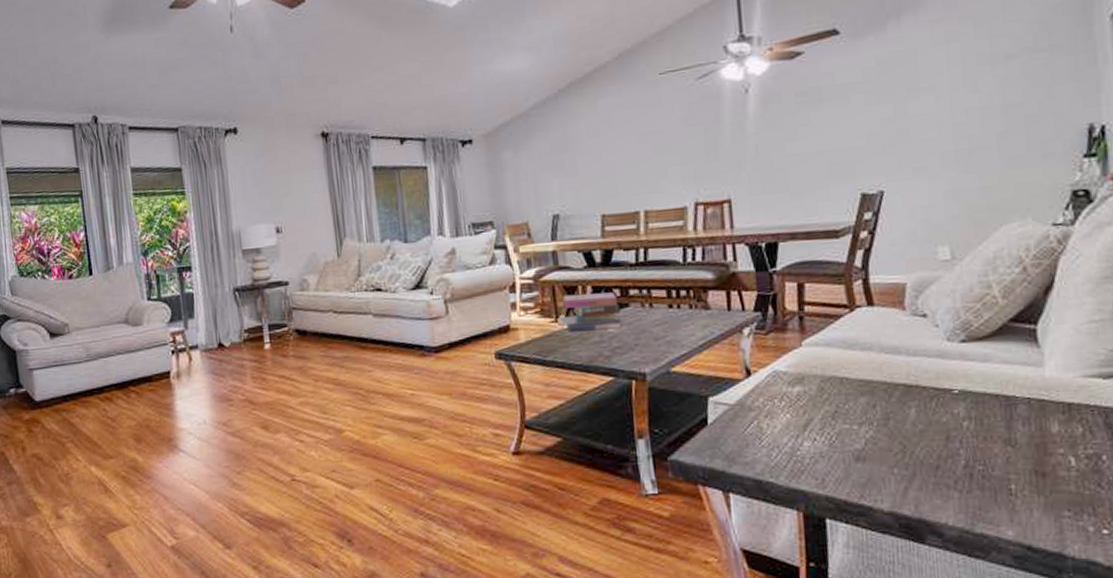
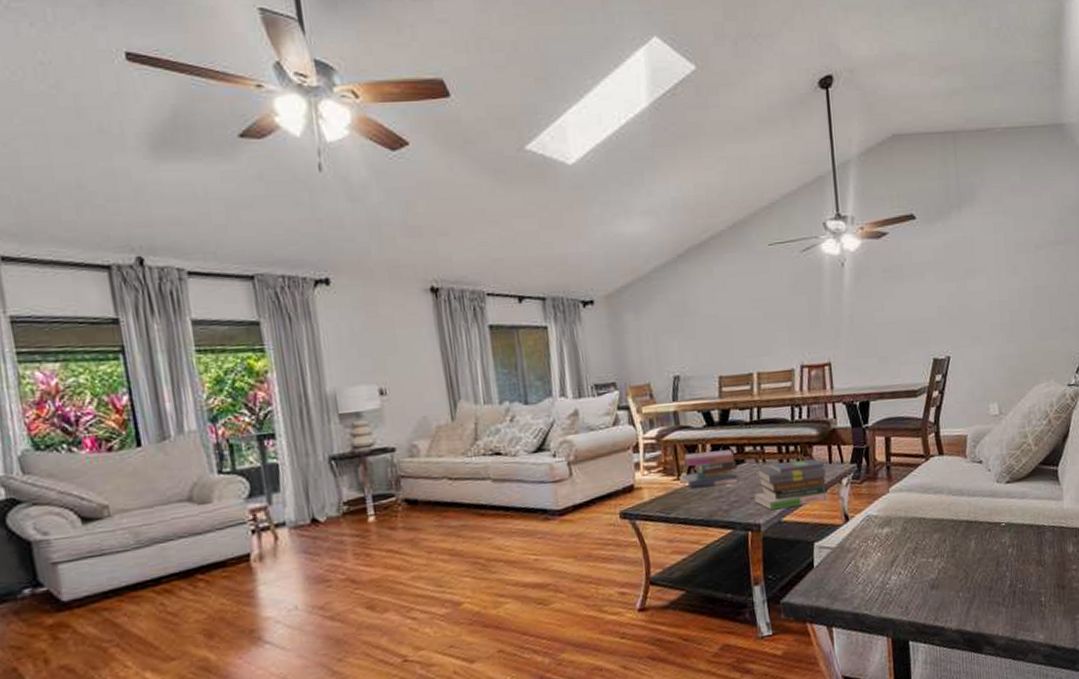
books: none [639,304,727,359] -> present [754,458,829,511]

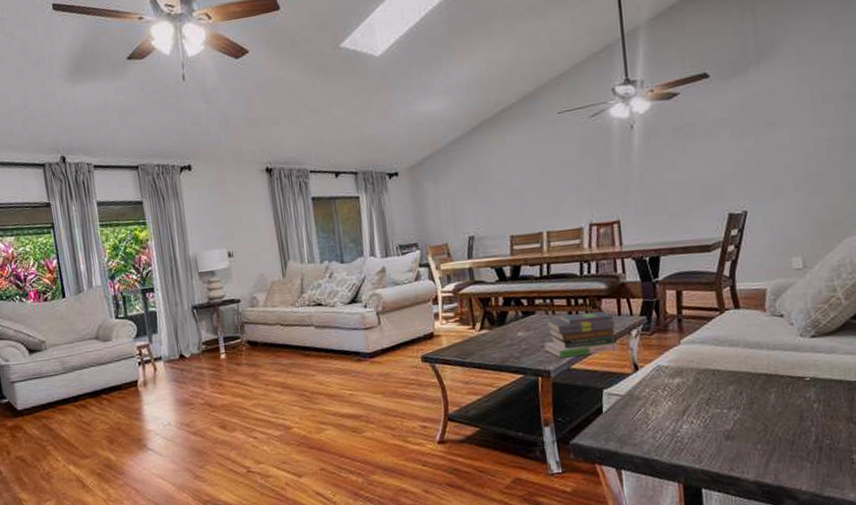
books: present [679,449,738,489] -> none [474,302,528,337]

